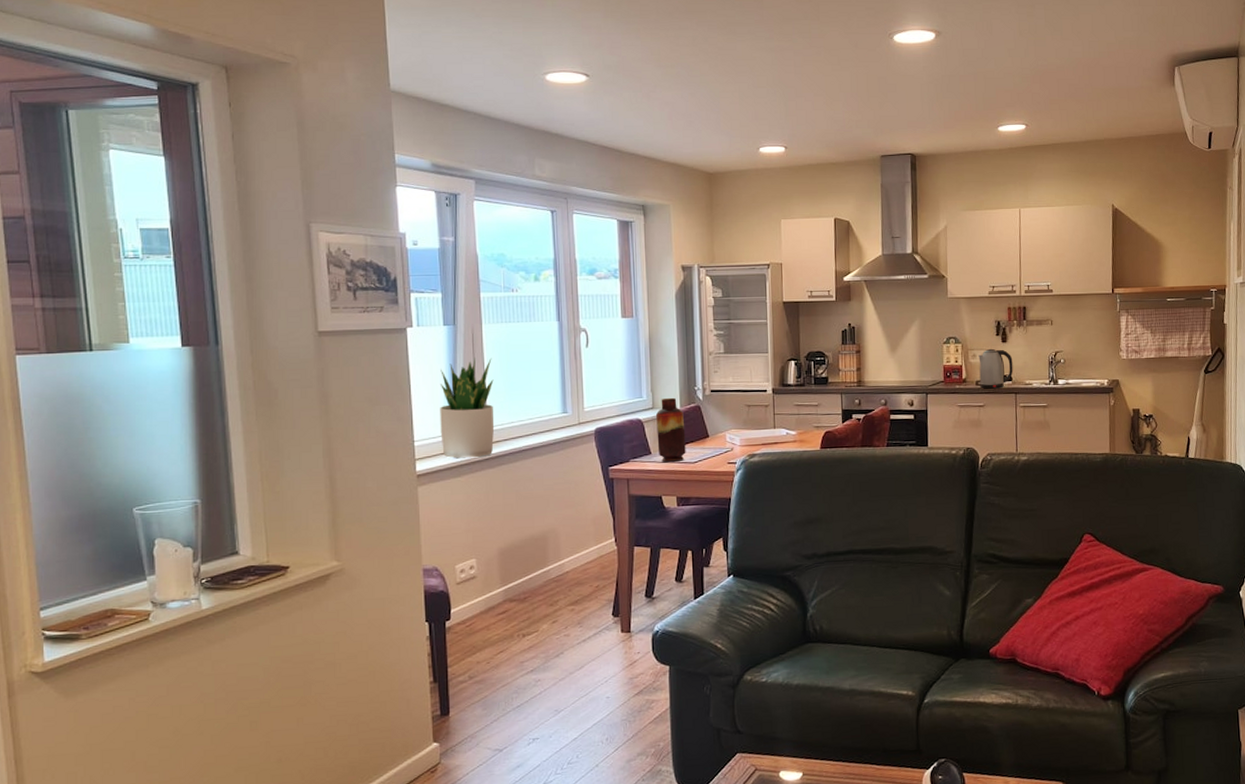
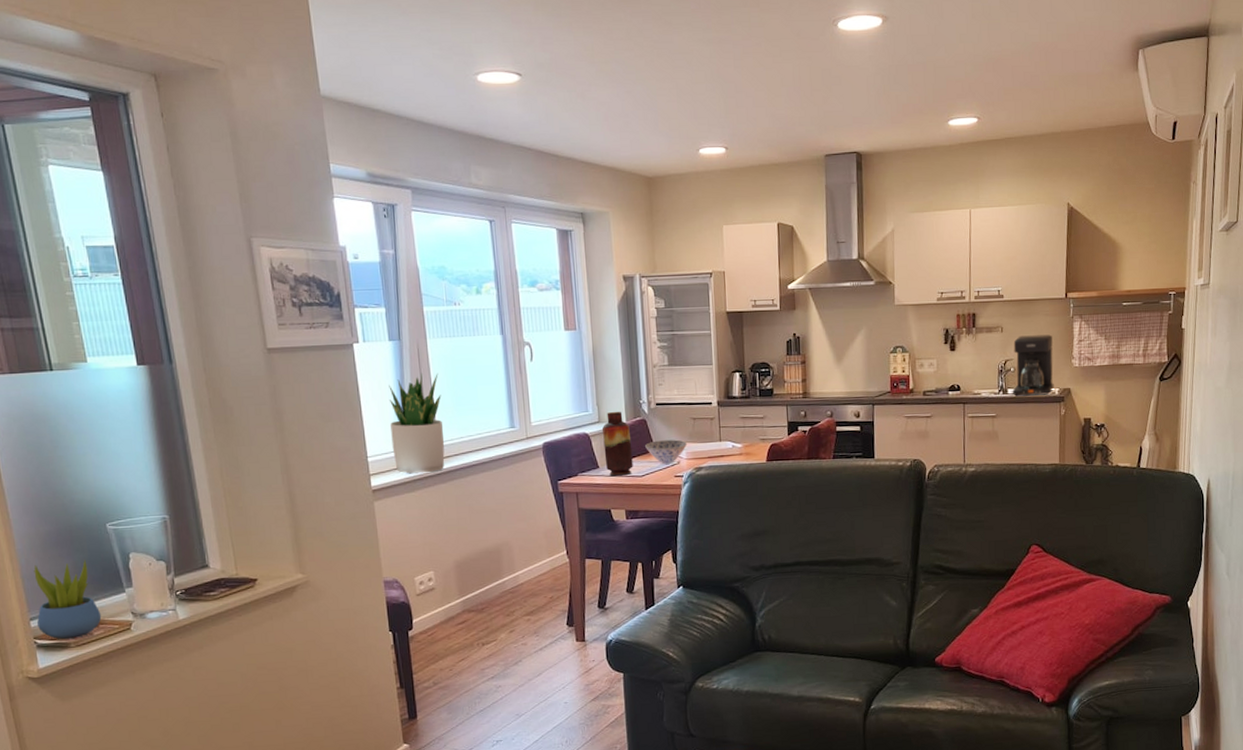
succulent plant: none [48,546,118,630] -> present [34,560,102,639]
bowl: none [699,426,741,451] -> present [645,439,687,464]
kettle: present [978,348,1013,389] -> none [926,357,962,399]
coffee maker: none [1062,328,1103,386] -> present [1012,334,1054,395]

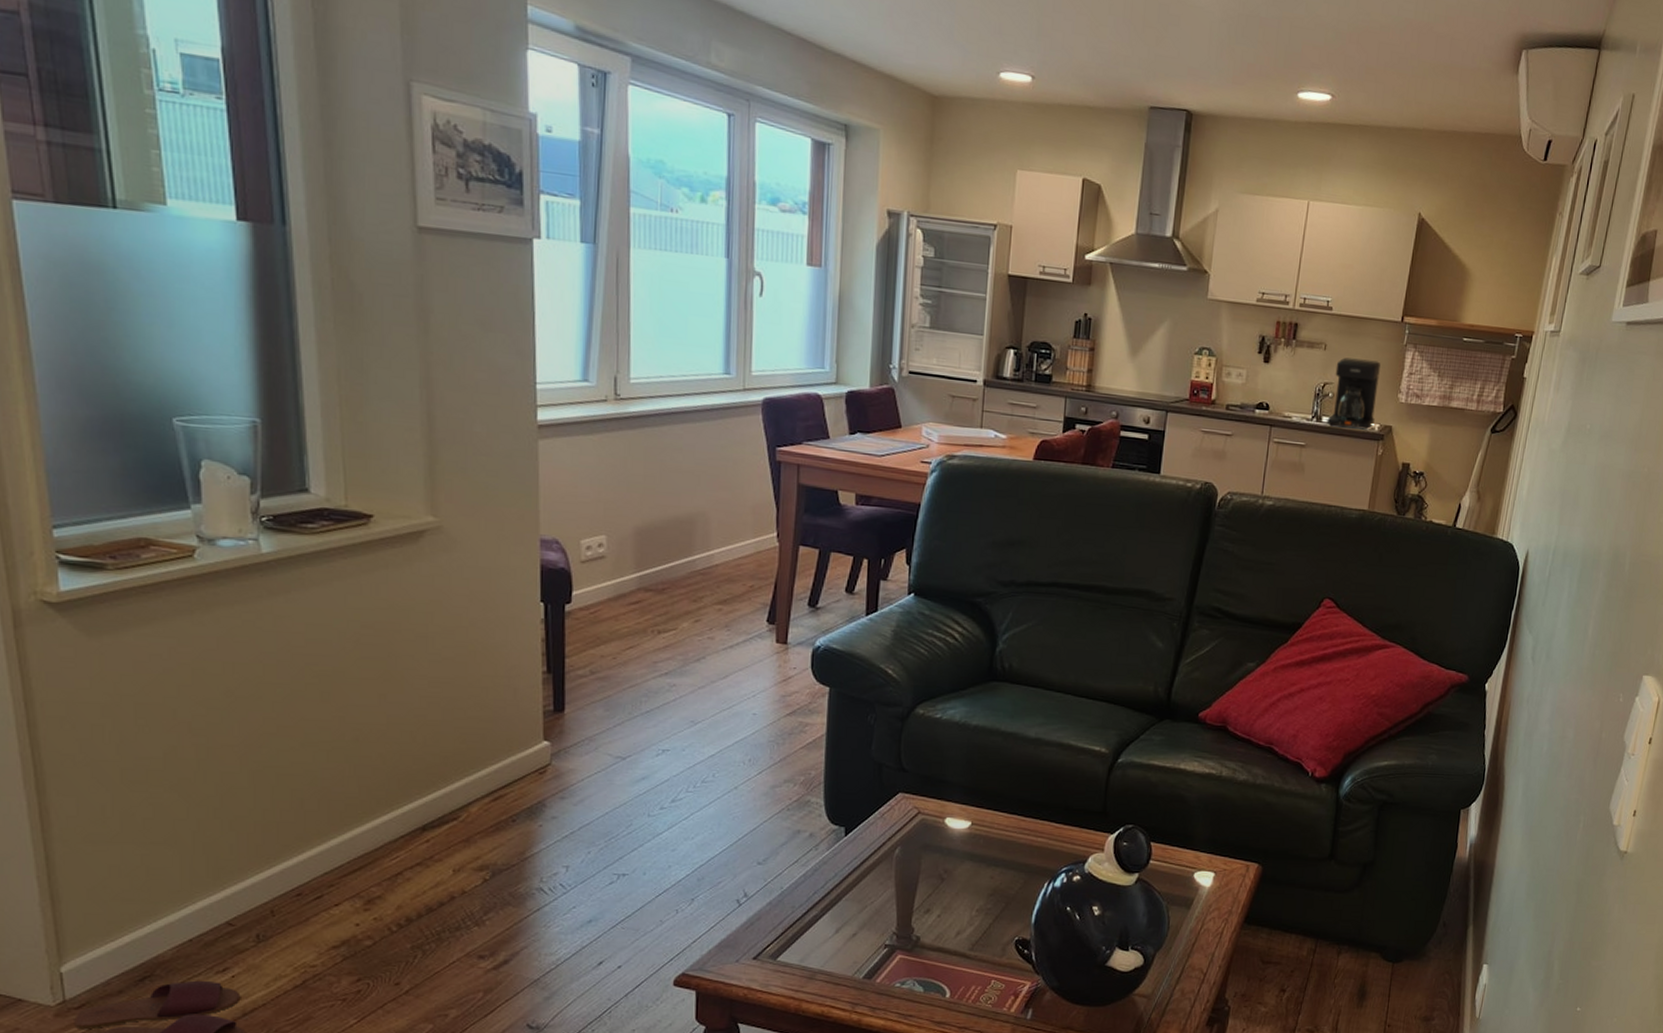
succulent plant: present [34,560,102,639] -> none [63,458,154,558]
planter: present [389,373,445,474] -> none [570,289,641,415]
vase: present [603,411,633,477] -> none [838,372,874,452]
bowl: present [645,439,687,464] -> none [889,416,940,446]

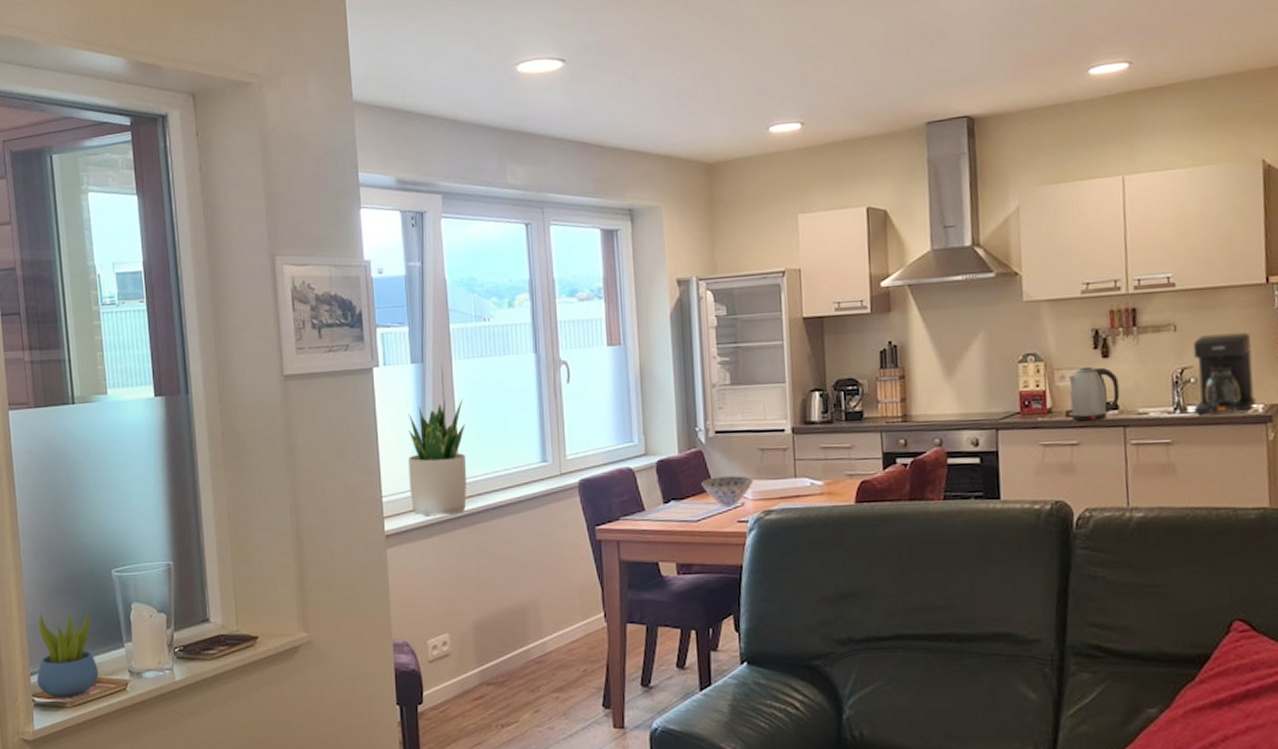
succulent plant: none [63,458,154,558] -> present [37,610,99,697]
planter: none [570,289,641,415] -> present [408,400,467,517]
bowl: none [889,416,940,446] -> present [702,475,753,506]
kettle: none [1231,368,1273,417] -> present [1069,366,1120,421]

